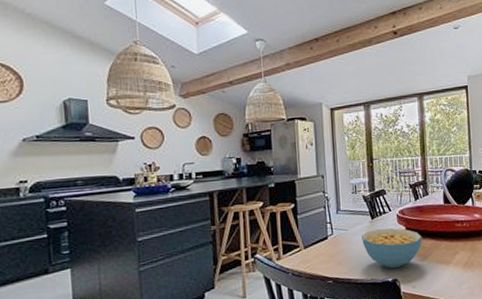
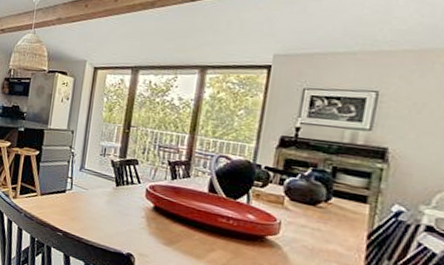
cereal bowl: present [362,228,422,269] -> none [101,196,172,244]

